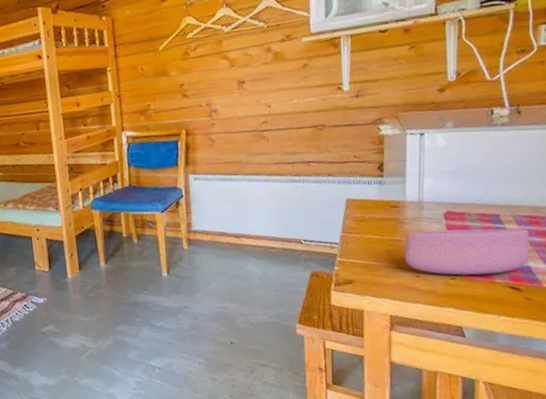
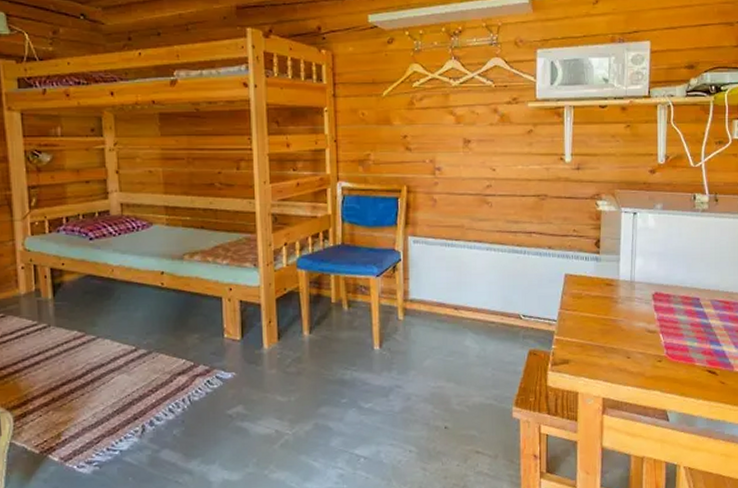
bowl: present [404,228,530,276] -> none [617,311,724,358]

